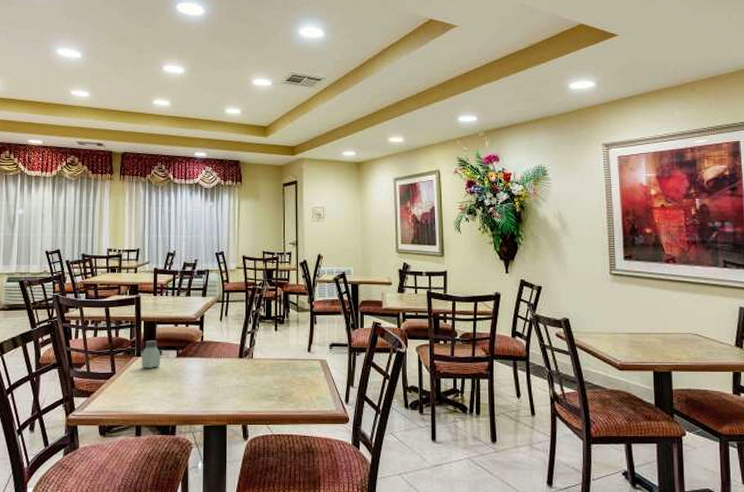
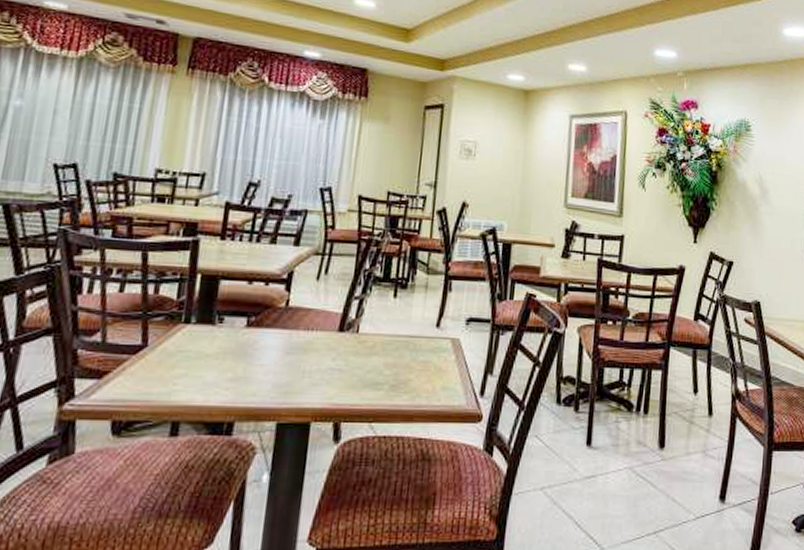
saltshaker: present [141,341,161,368] -> none [190,302,223,341]

